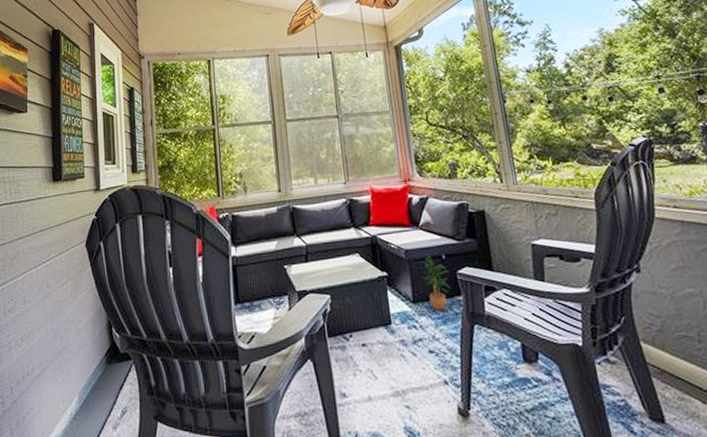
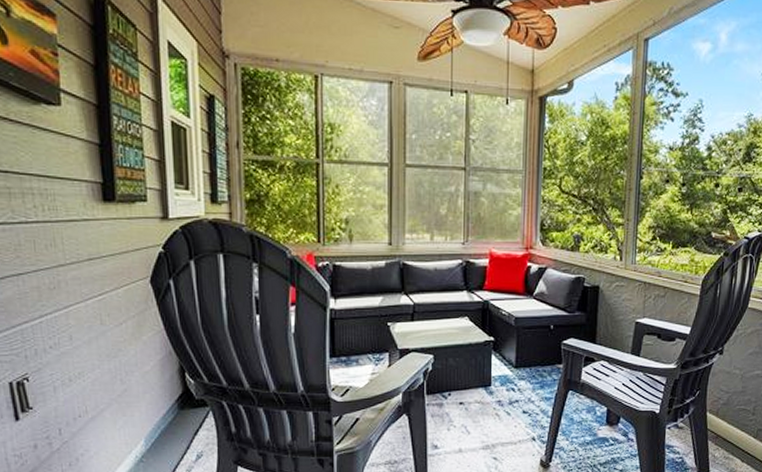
potted plant: present [420,255,451,311] -> none [528,324,554,377]

